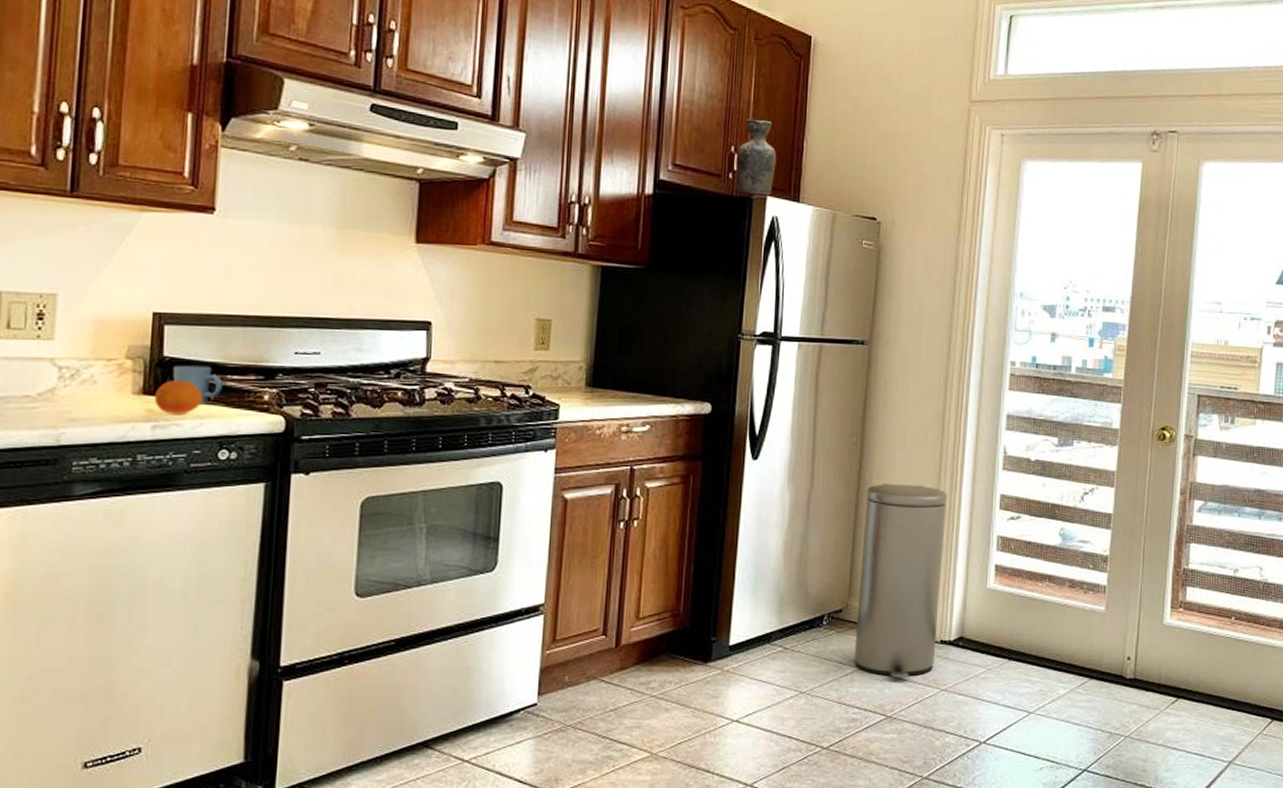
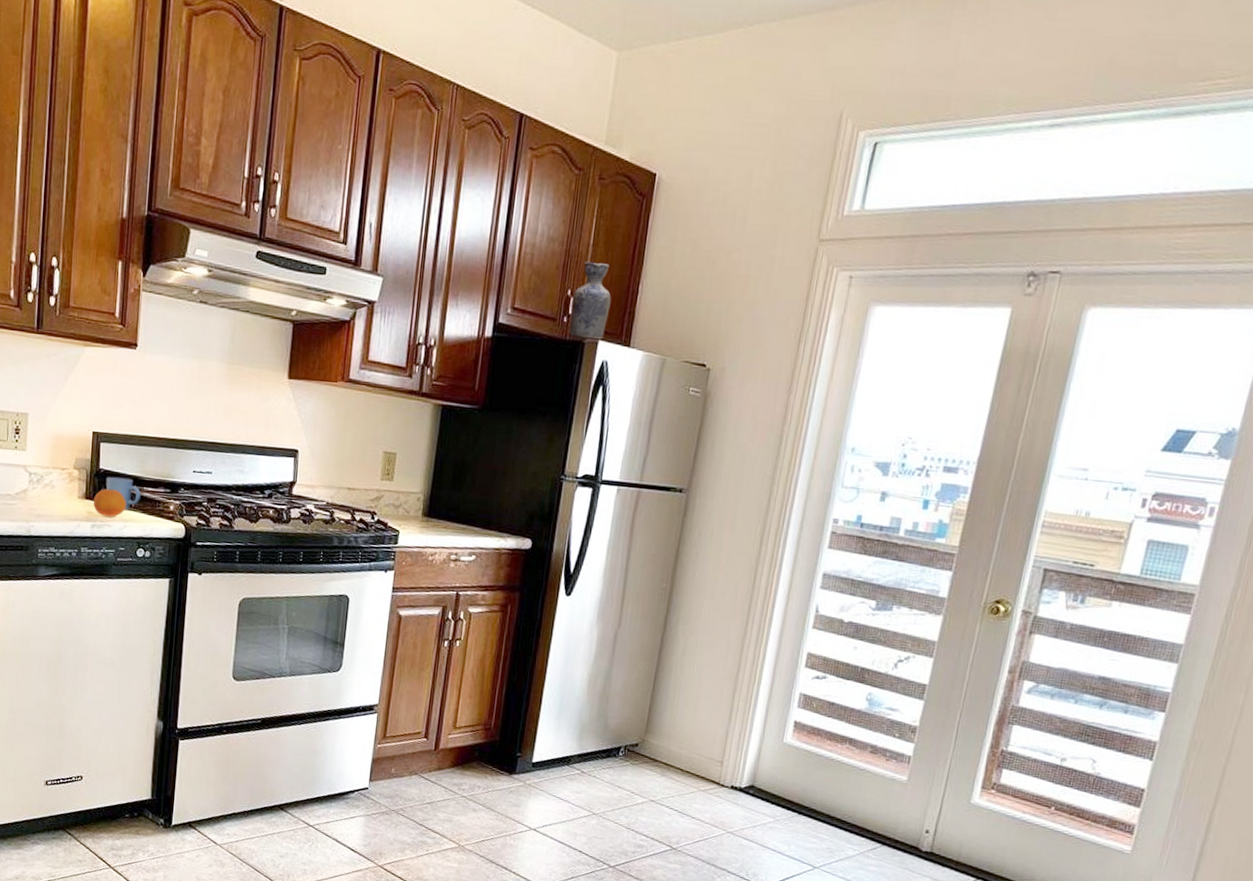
pedal bin: present [854,484,948,677] -> none [645,630,753,815]

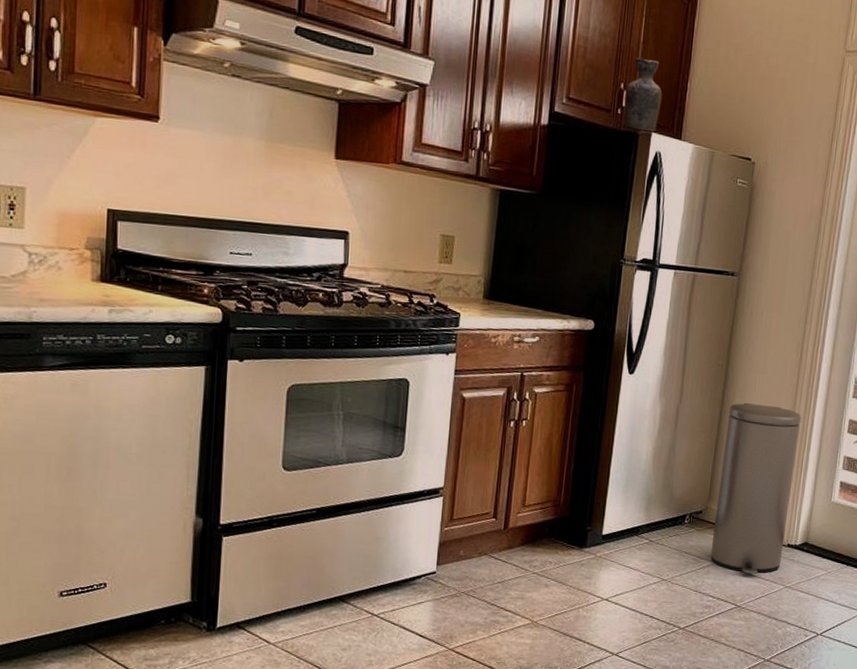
fruit: present [93,488,127,517] -> none [110,270,152,302]
mug: present [106,476,141,511] -> none [125,258,168,295]
pedal bin: none [645,630,753,815] -> present [710,403,802,574]

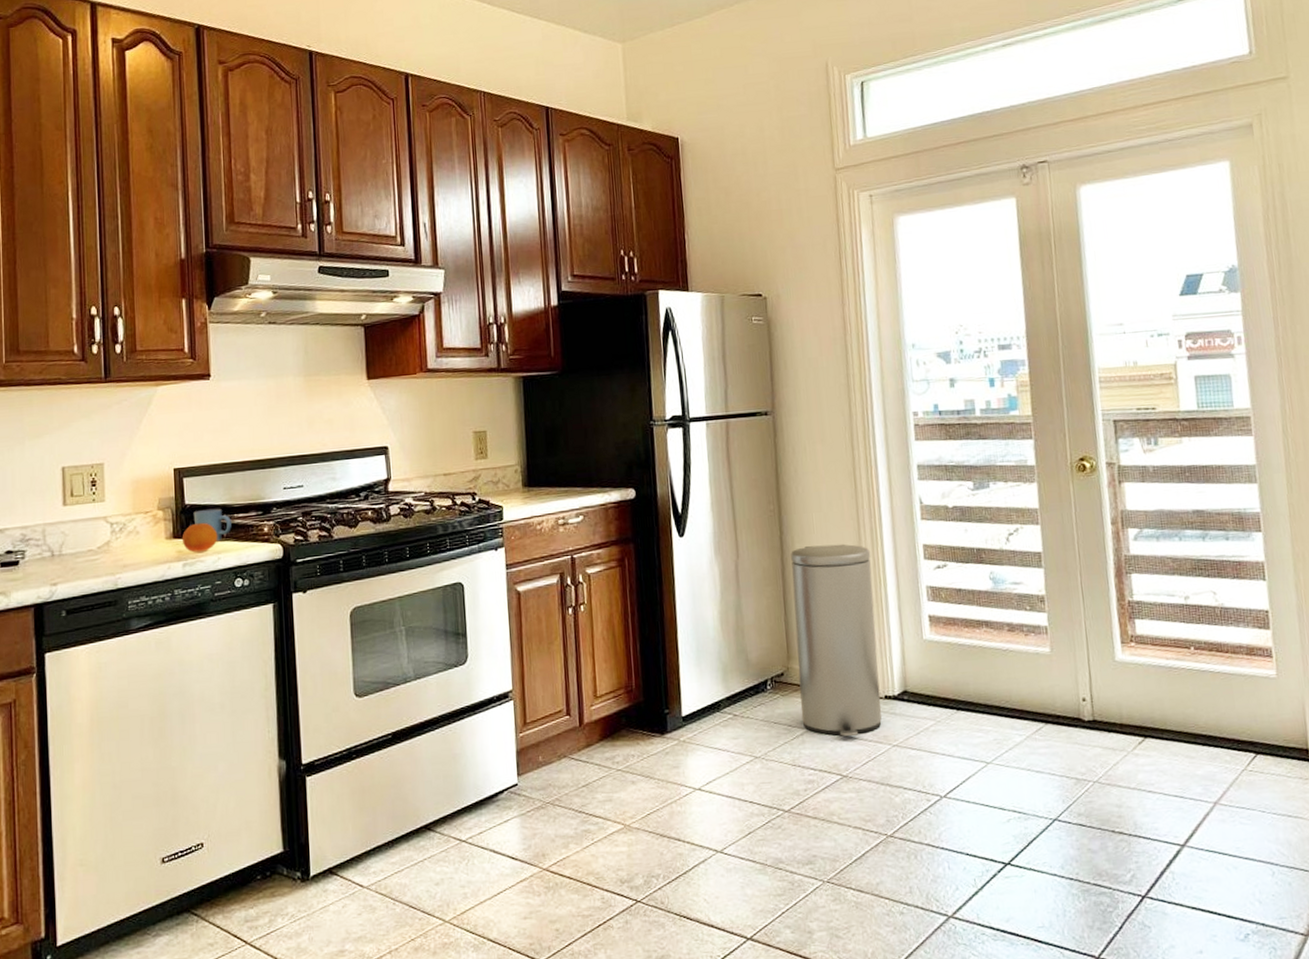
fruit: none [110,270,152,302] -> present [182,522,218,553]
mug: none [125,258,168,295] -> present [193,508,232,543]
ceramic jug: present [622,57,663,133] -> none [626,222,663,292]

